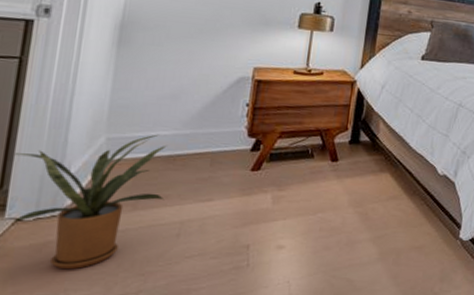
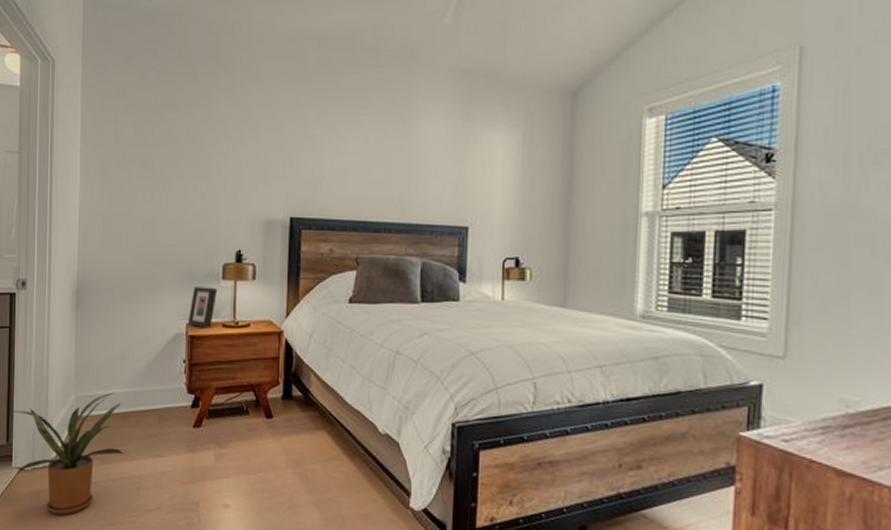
picture frame: none [255,32,291,73] -> present [187,287,217,327]

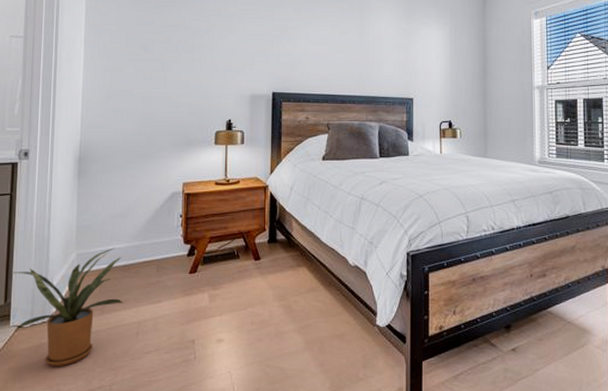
picture frame: present [187,287,217,327] -> none [184,151,210,185]

